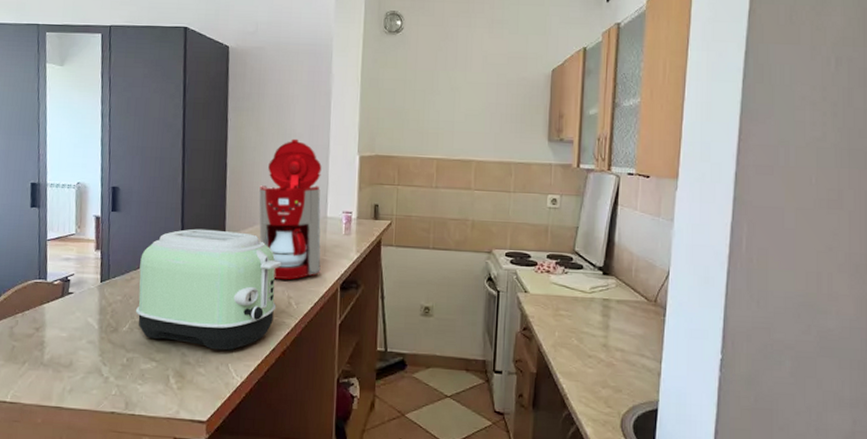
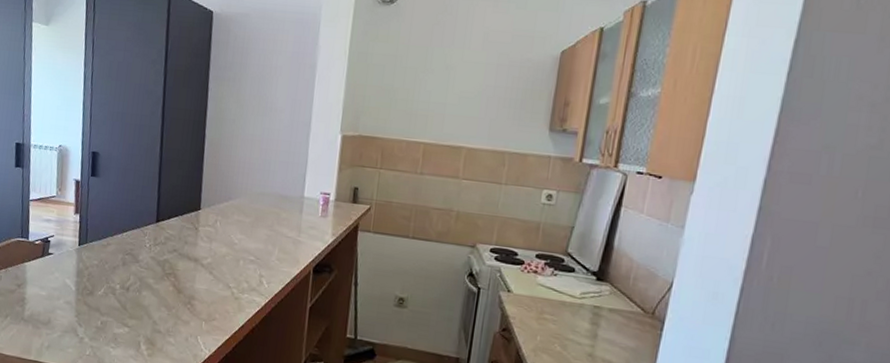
toaster: present [136,228,281,351] -> none [111,199,254,324]
coffee maker: present [259,138,322,280] -> none [234,112,302,258]

